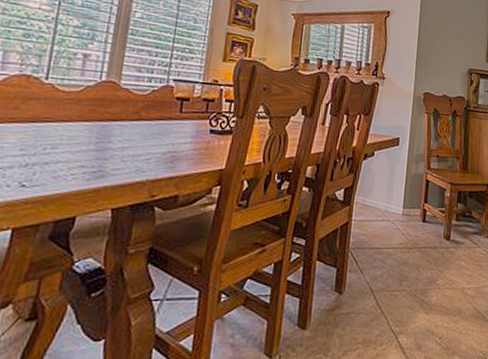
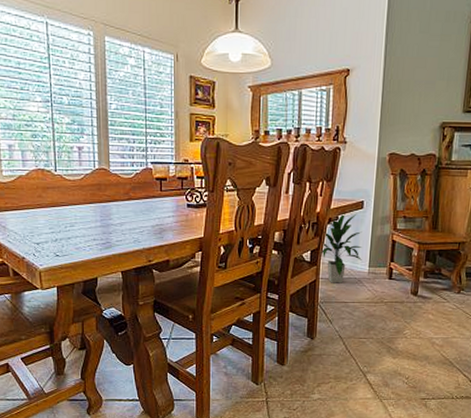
indoor plant: none [354,149,398,226] -> present [320,213,362,283]

